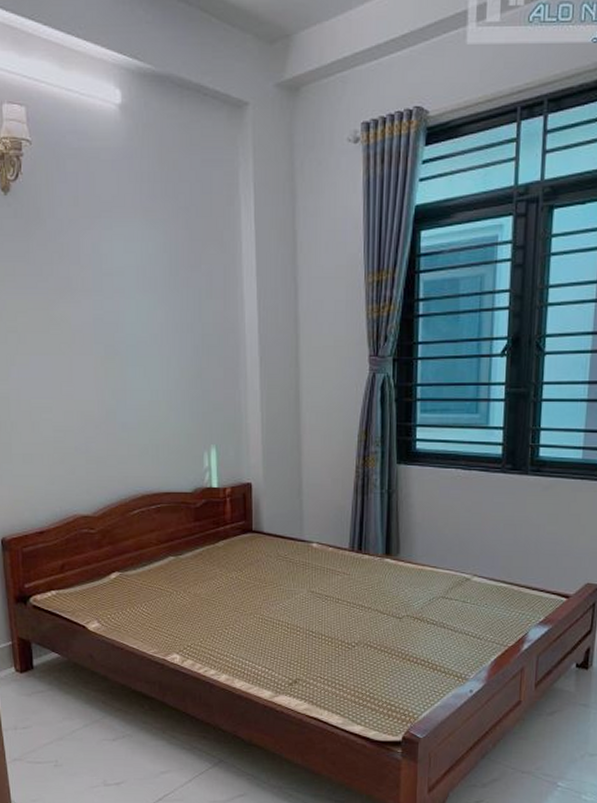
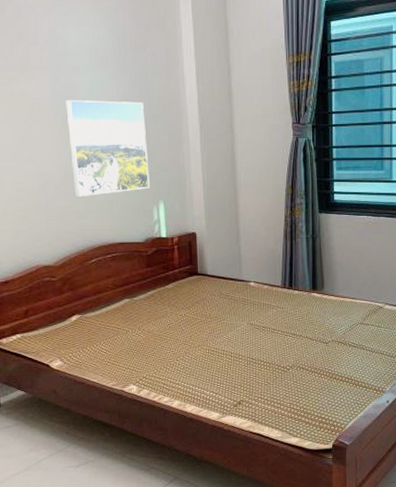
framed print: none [109,328,201,438] -> present [66,100,150,196]

